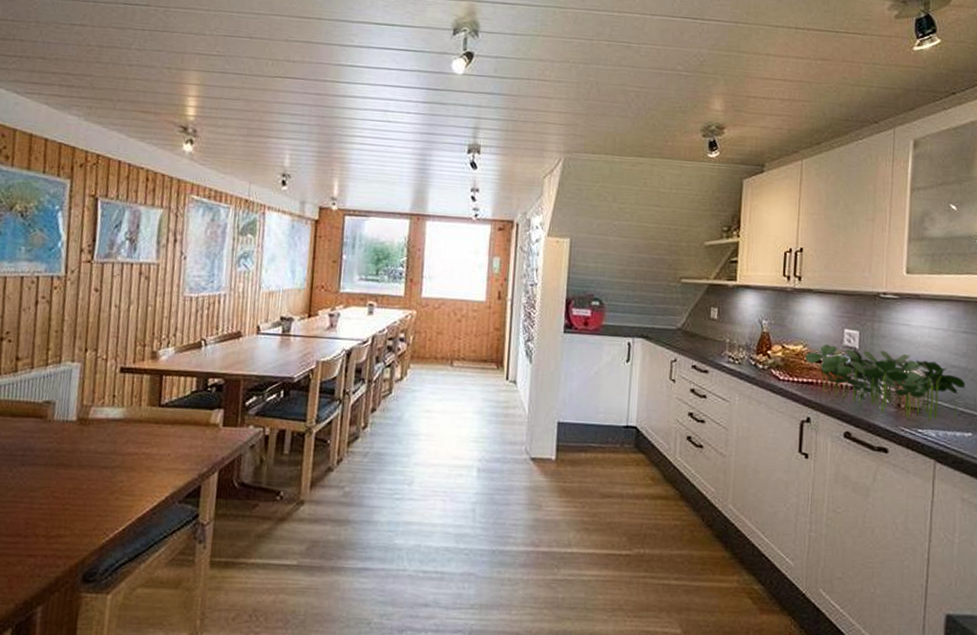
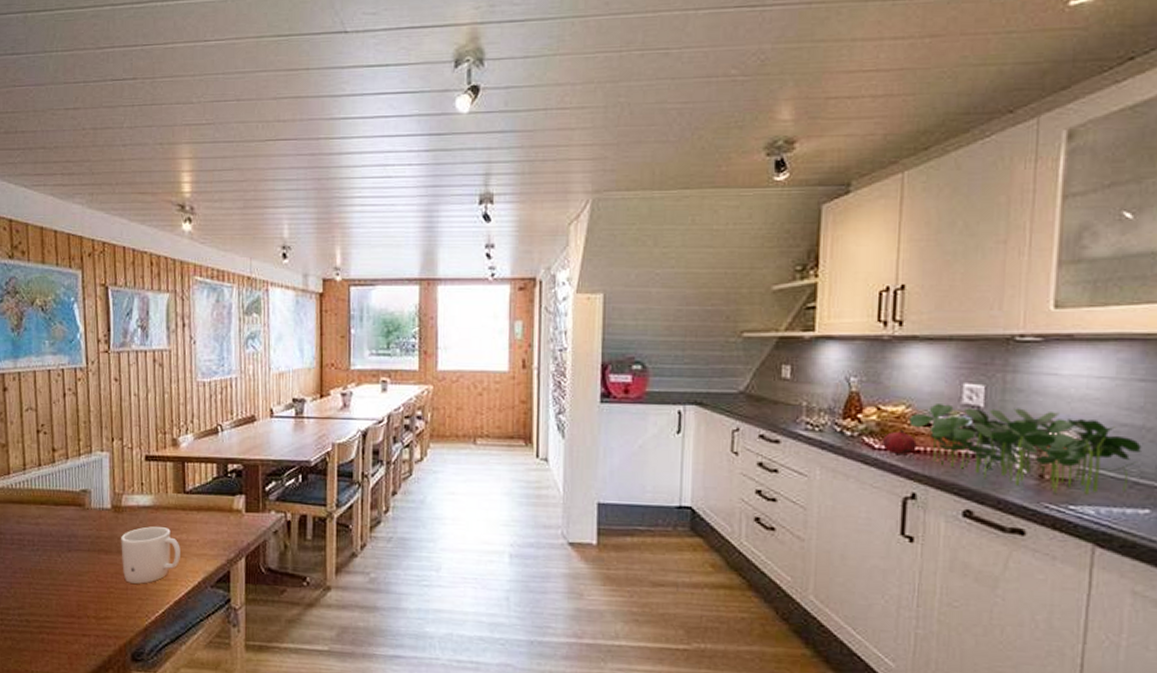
mug: none [82,439,150,500] -> present [121,526,180,584]
fruit: none [786,364,811,385] -> present [883,429,917,454]

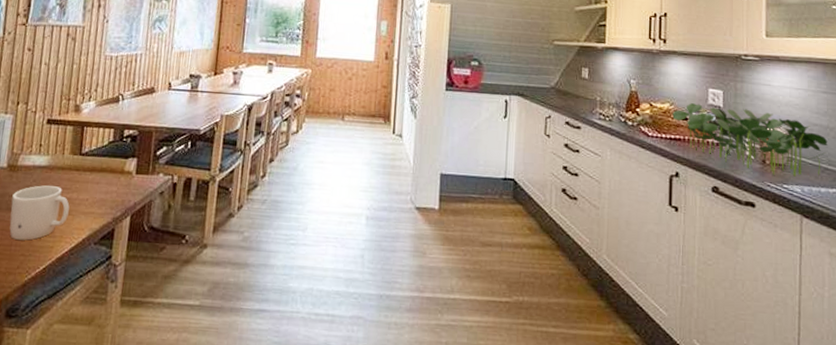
fruit: present [883,429,917,454] -> none [655,121,678,141]

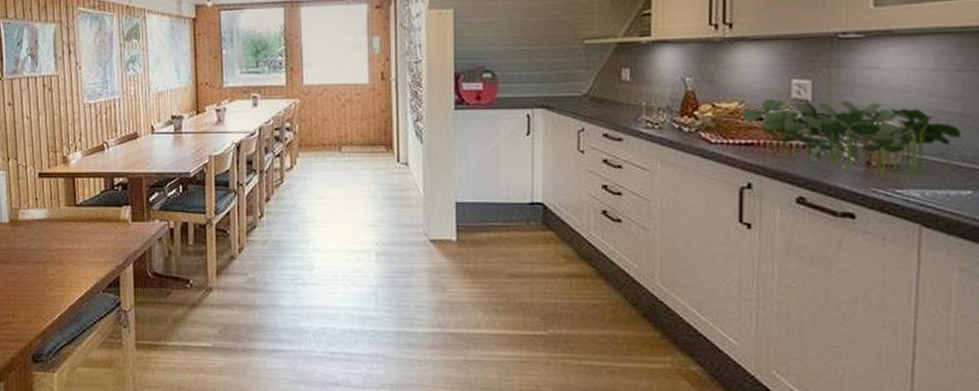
mug: present [9,185,70,241] -> none [19,237,74,291]

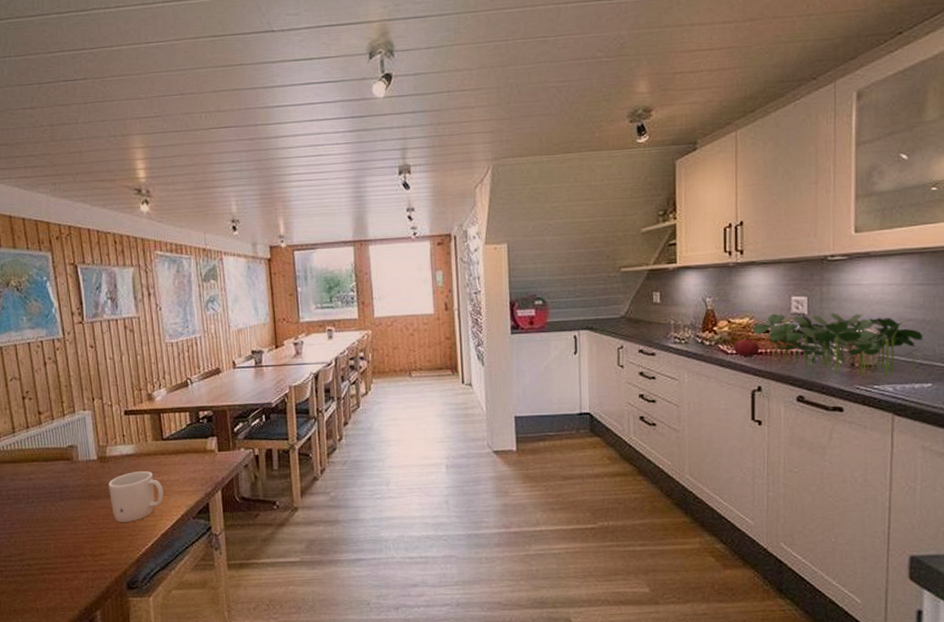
mug: none [19,237,74,291] -> present [108,470,164,522]
fruit: none [719,124,750,147] -> present [734,336,760,357]

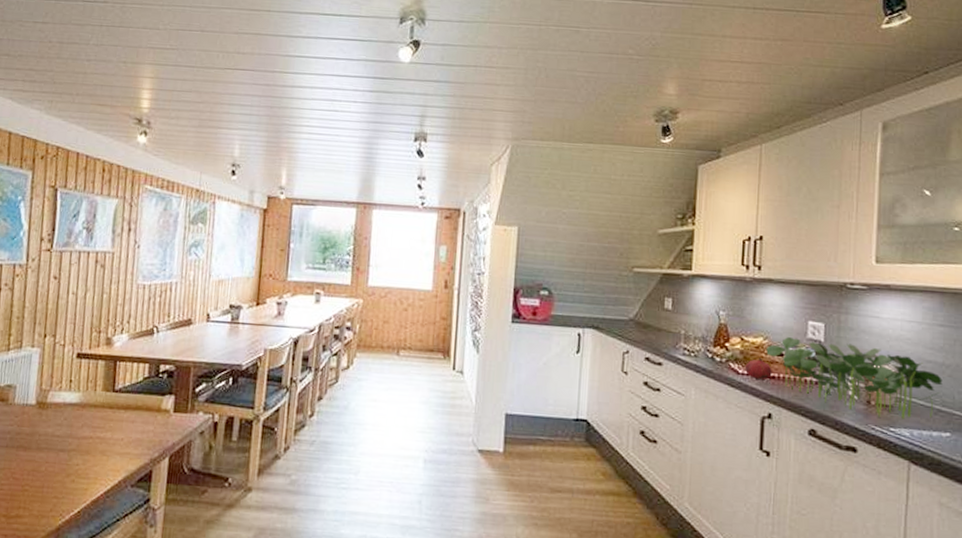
mug: present [108,470,164,522] -> none [40,423,104,482]

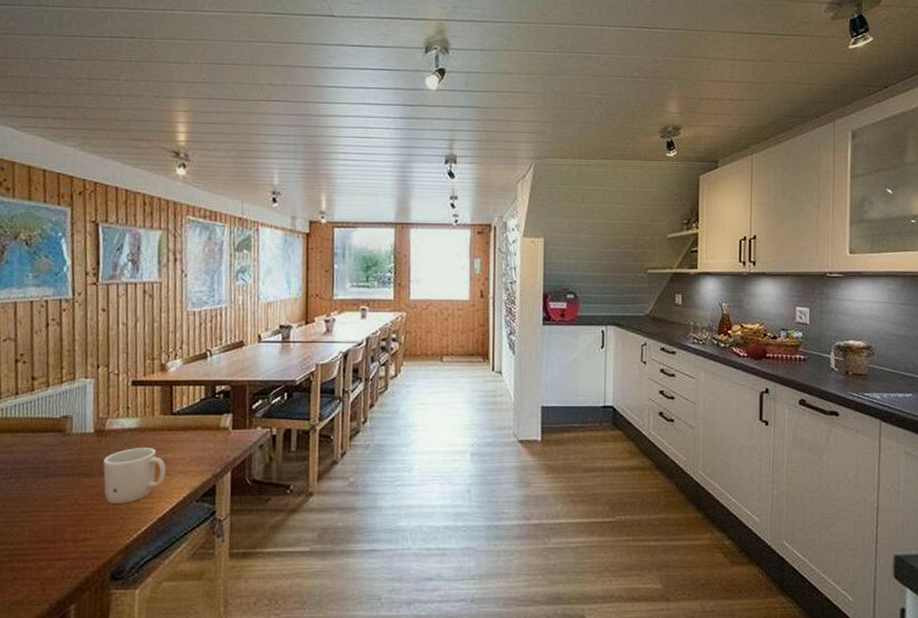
mug: none [40,423,104,482] -> present [103,447,166,504]
plant: present [766,337,942,419] -> none [762,322,905,385]

